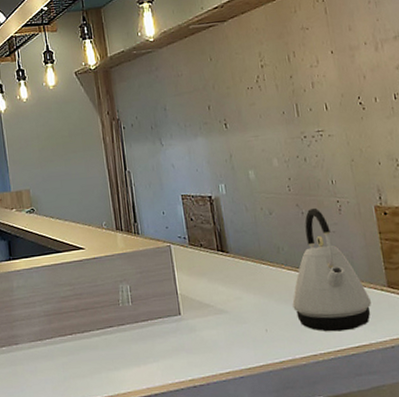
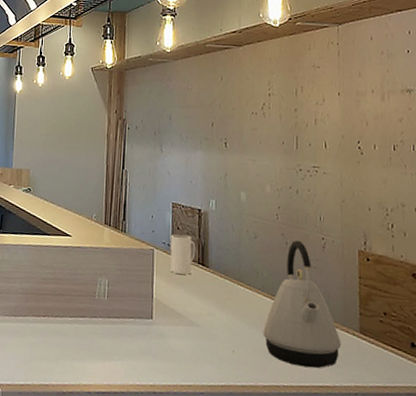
mug: none [185,225,214,265] -> present [170,234,196,275]

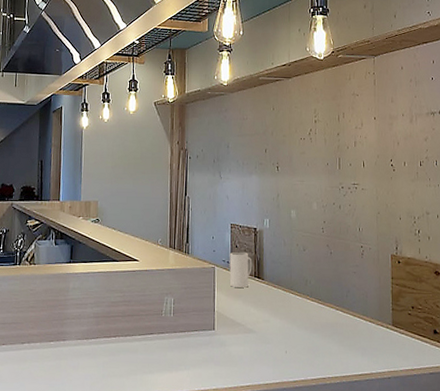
kettle: present [263,240,341,368] -> none [311,249,377,360]

